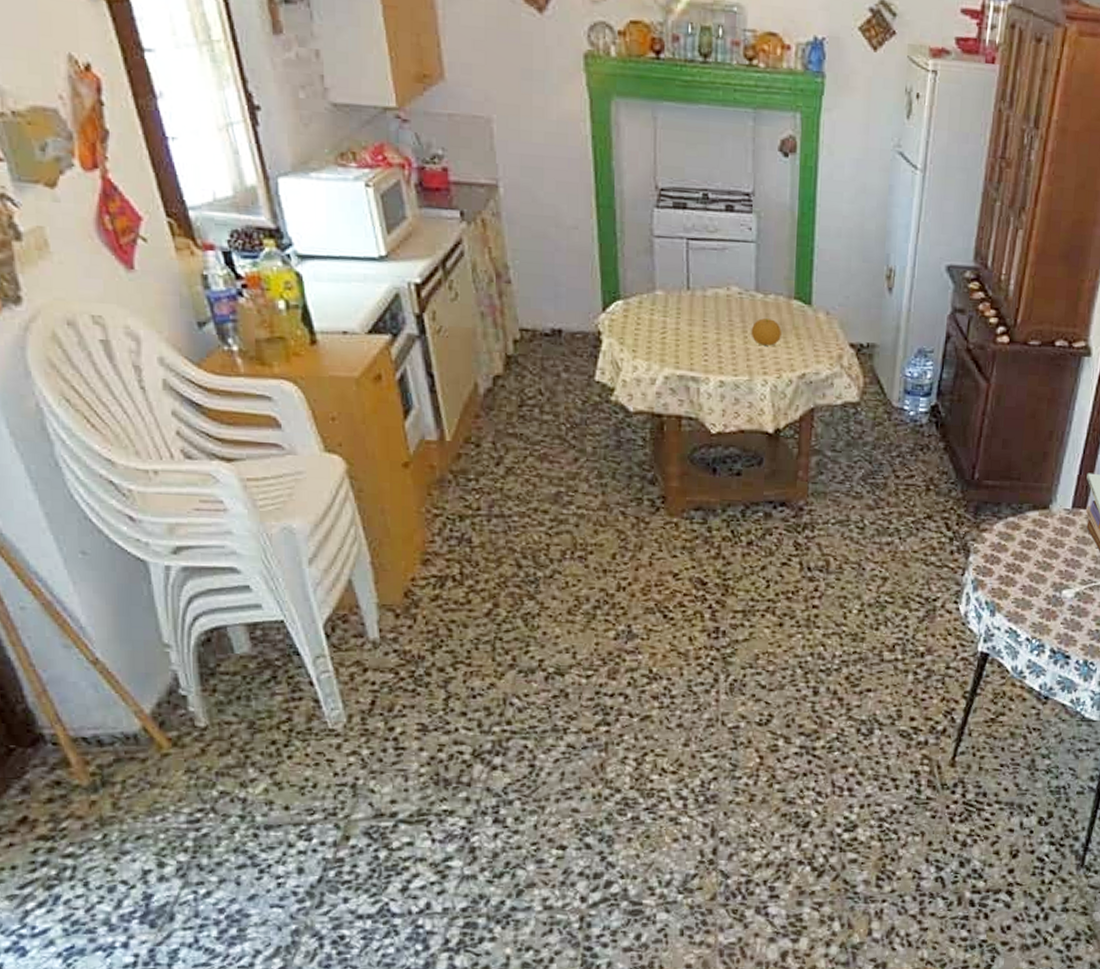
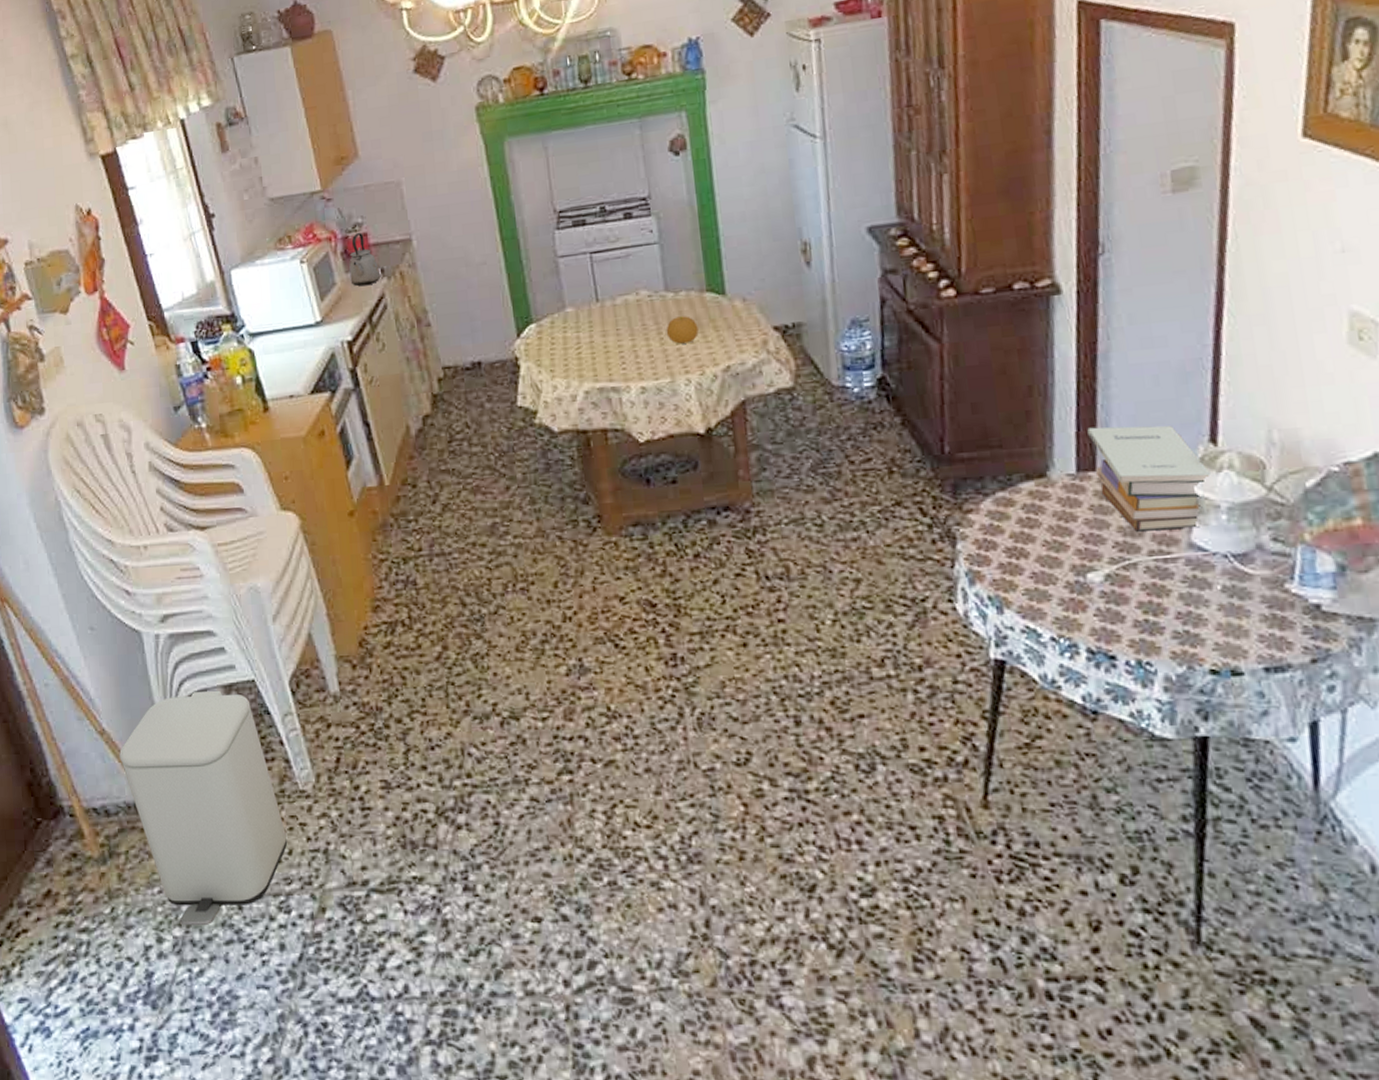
pedal bin: none [117,627,311,852] -> present [119,690,287,926]
kettle: none [424,165,460,227] -> present [349,232,381,287]

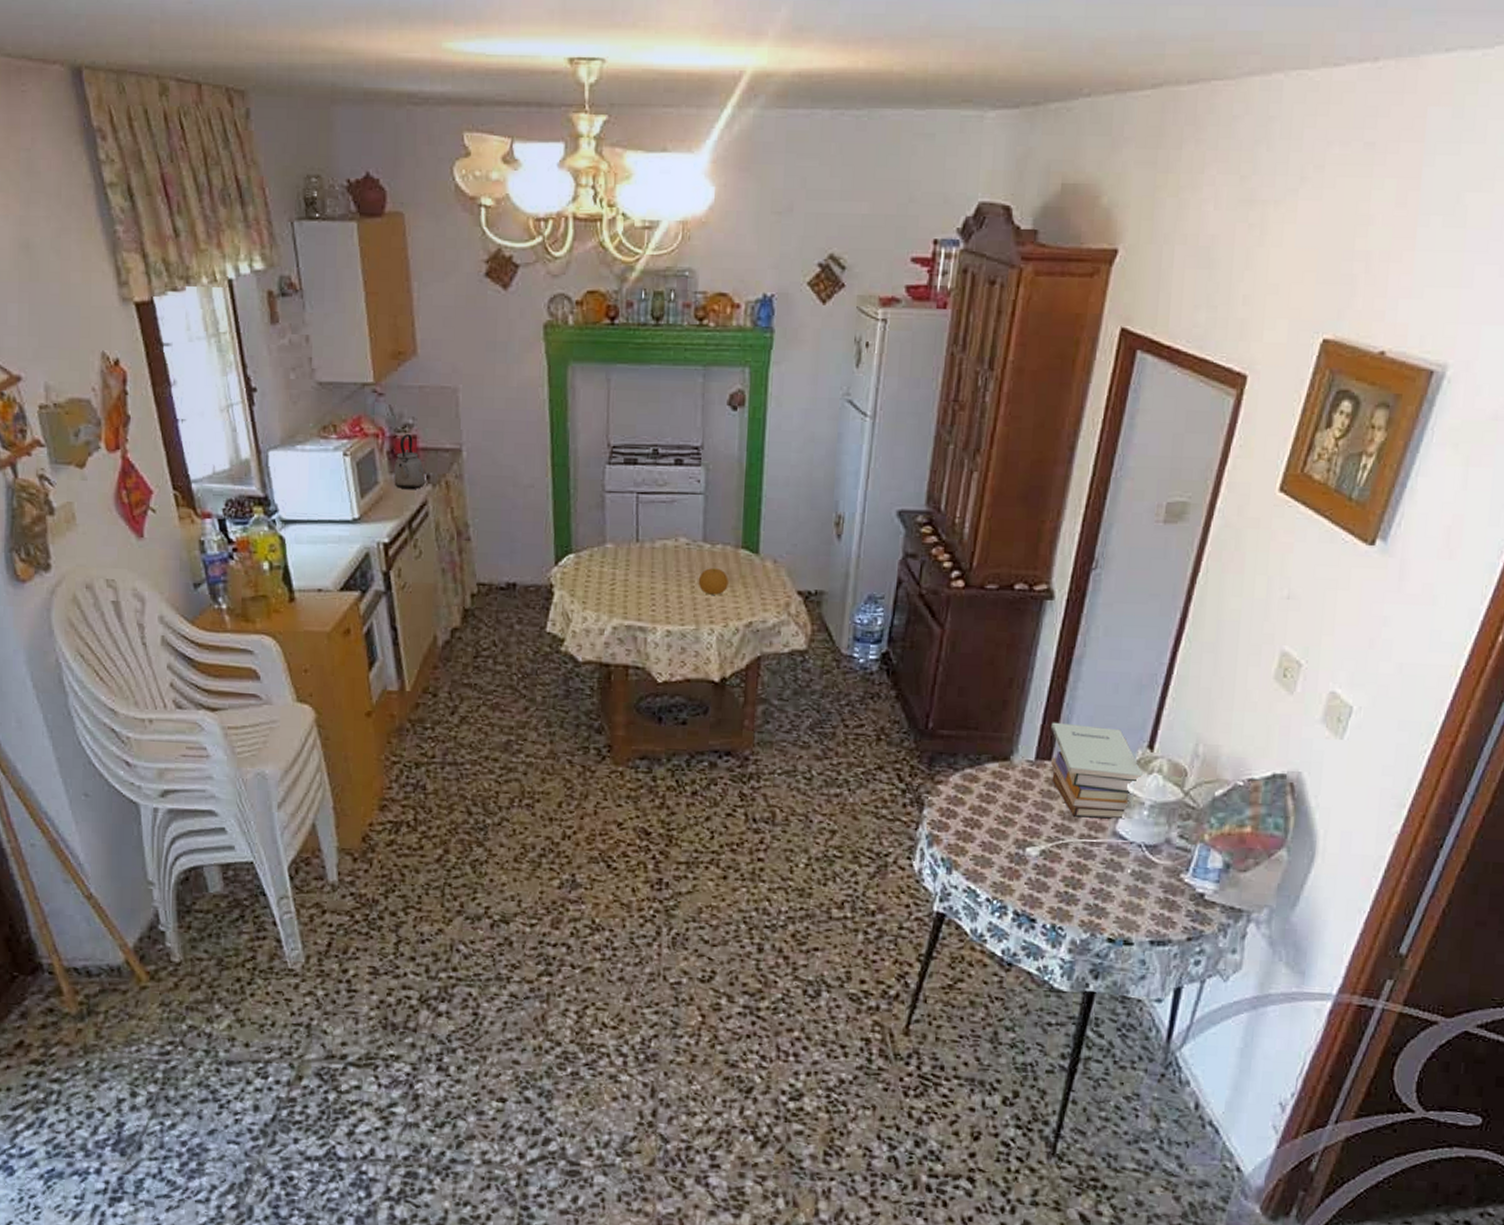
pedal bin: present [119,690,287,926] -> none [106,867,271,1085]

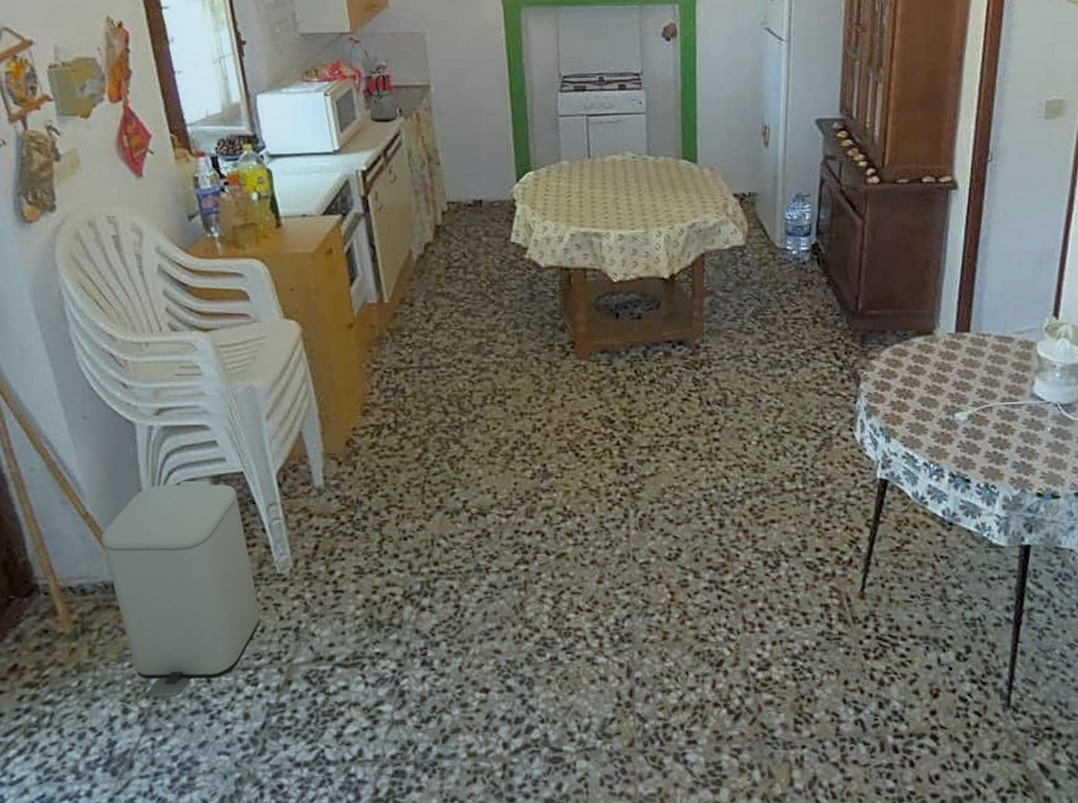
pedal bin: none [106,867,271,1085] -> present [101,480,260,698]
fruit: present [698,568,729,595] -> none [645,178,672,201]
books: present [1050,722,1143,820] -> none [966,297,1051,382]

